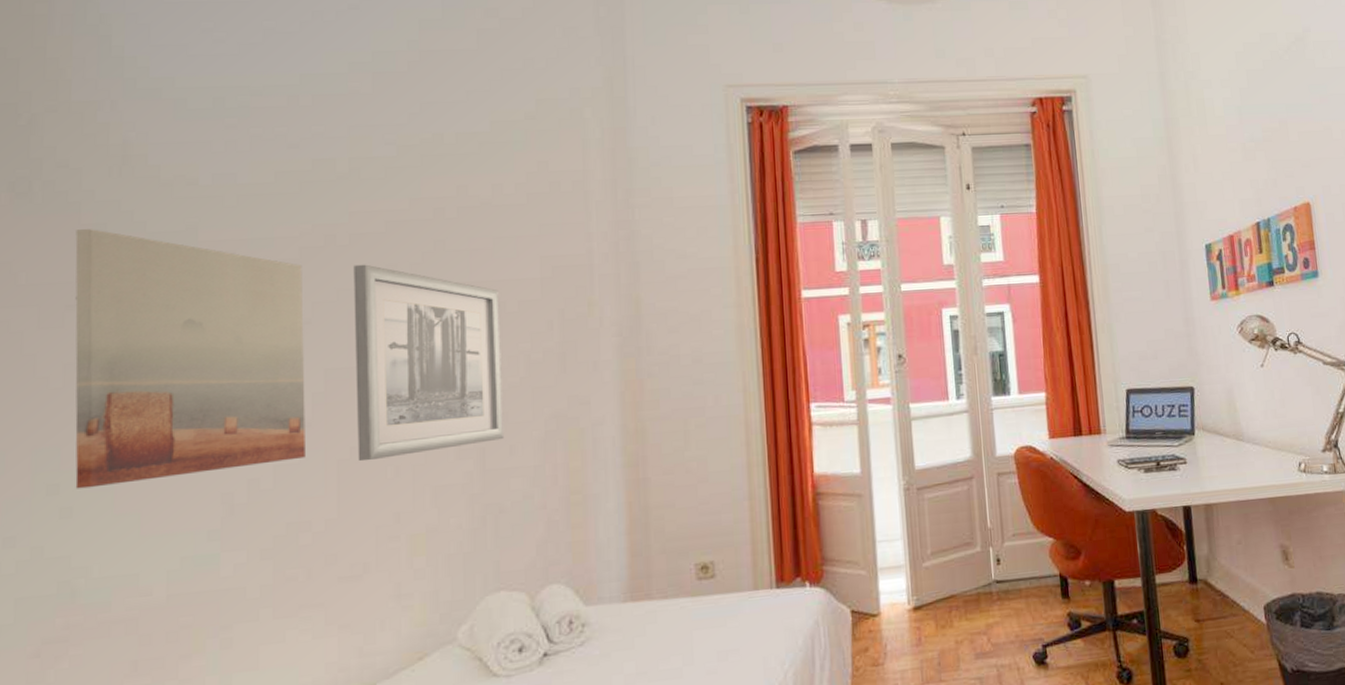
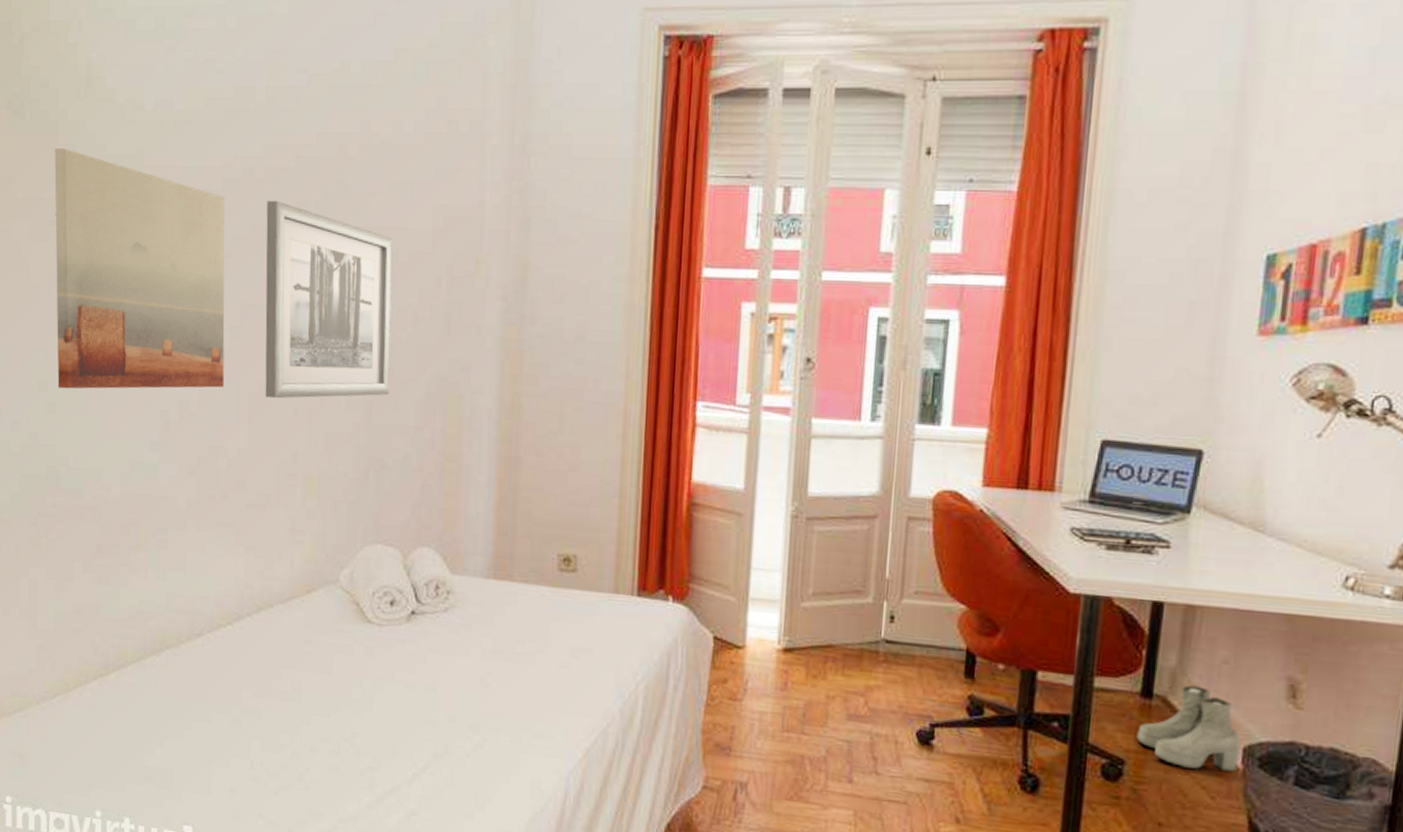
boots: none [1192,566,1263,633] -> present [1136,685,1240,773]

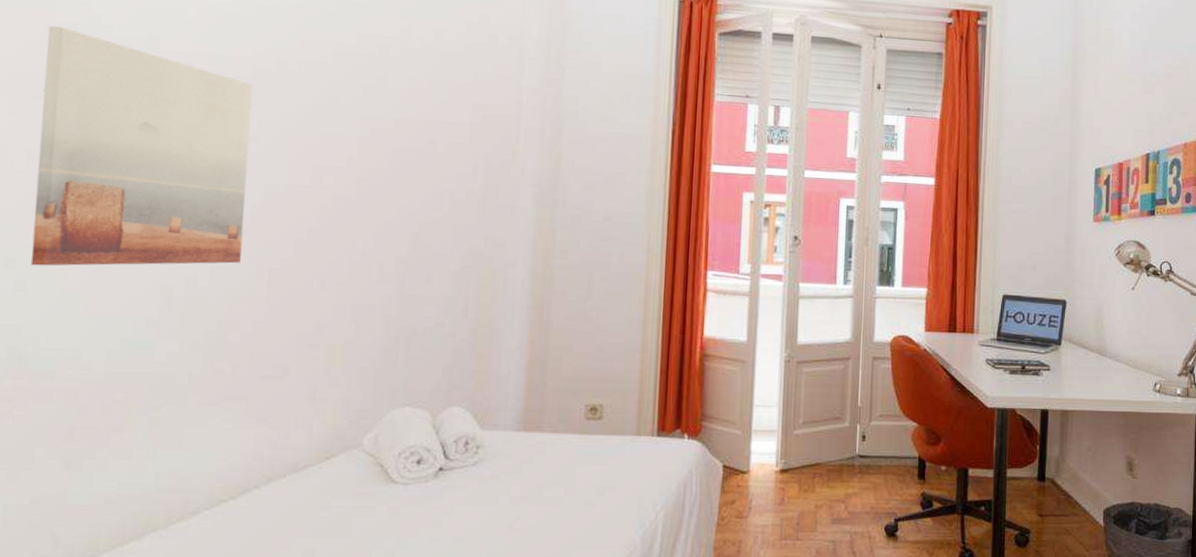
wall art: present [265,200,393,399] -> none [287,90,431,273]
boots: present [1136,685,1240,773] -> none [1037,469,1101,530]

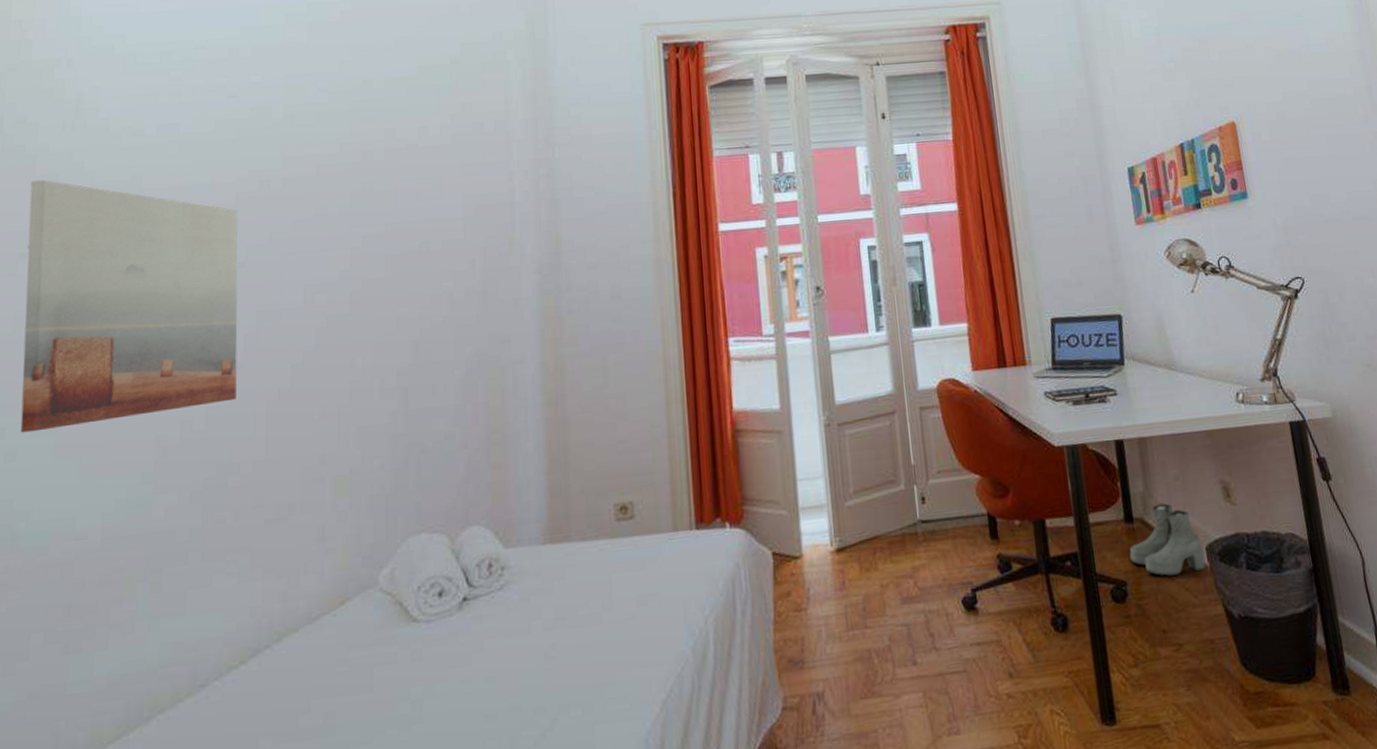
boots: none [1037,469,1101,530] -> present [1129,503,1206,576]

